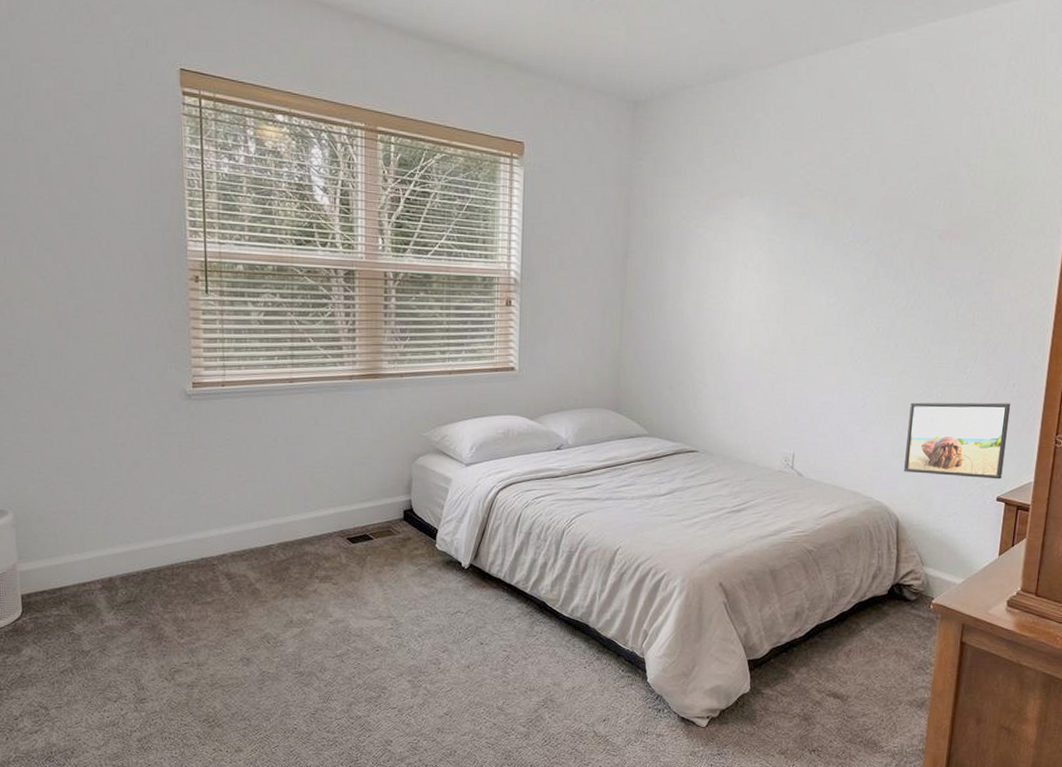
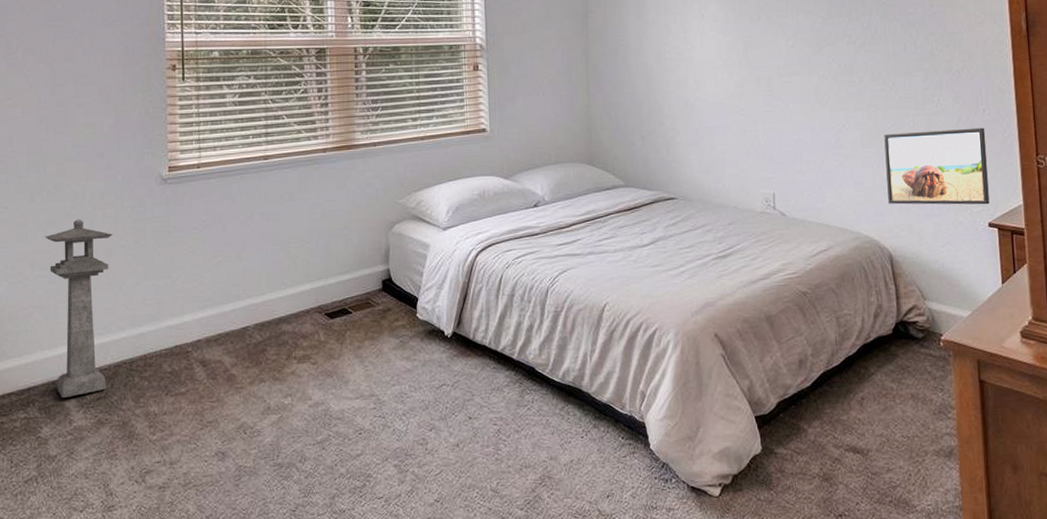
lantern: none [69,429,137,599] -> present [44,219,113,398]

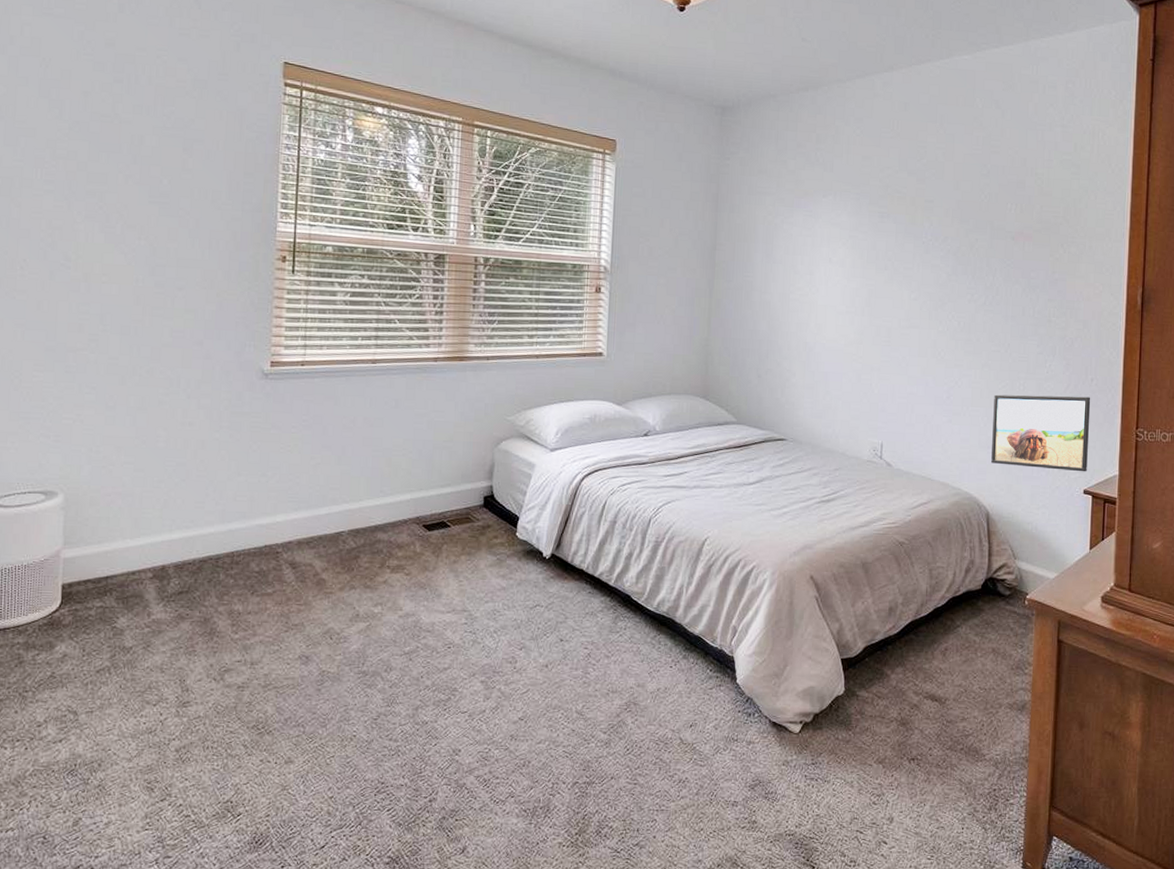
lantern: present [44,219,113,398] -> none [134,407,207,589]

